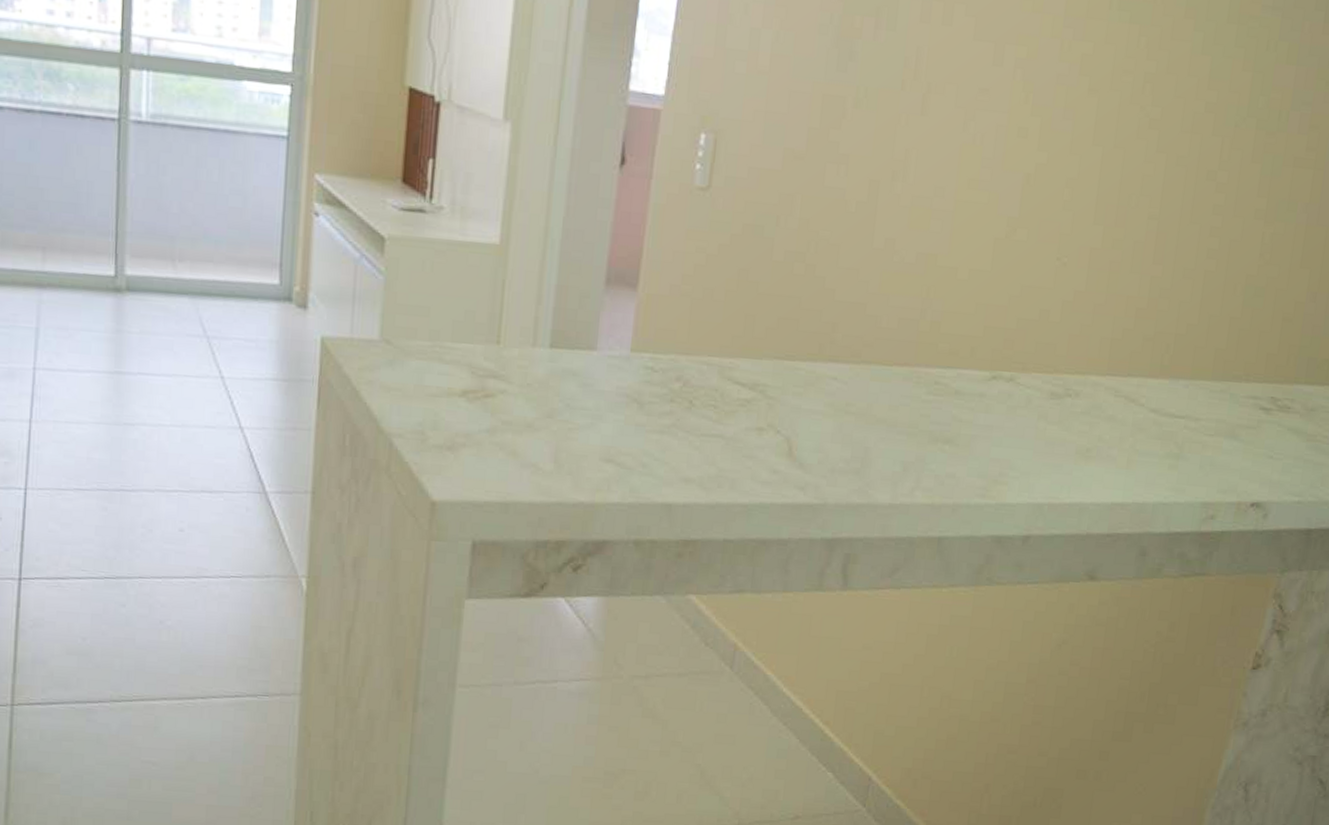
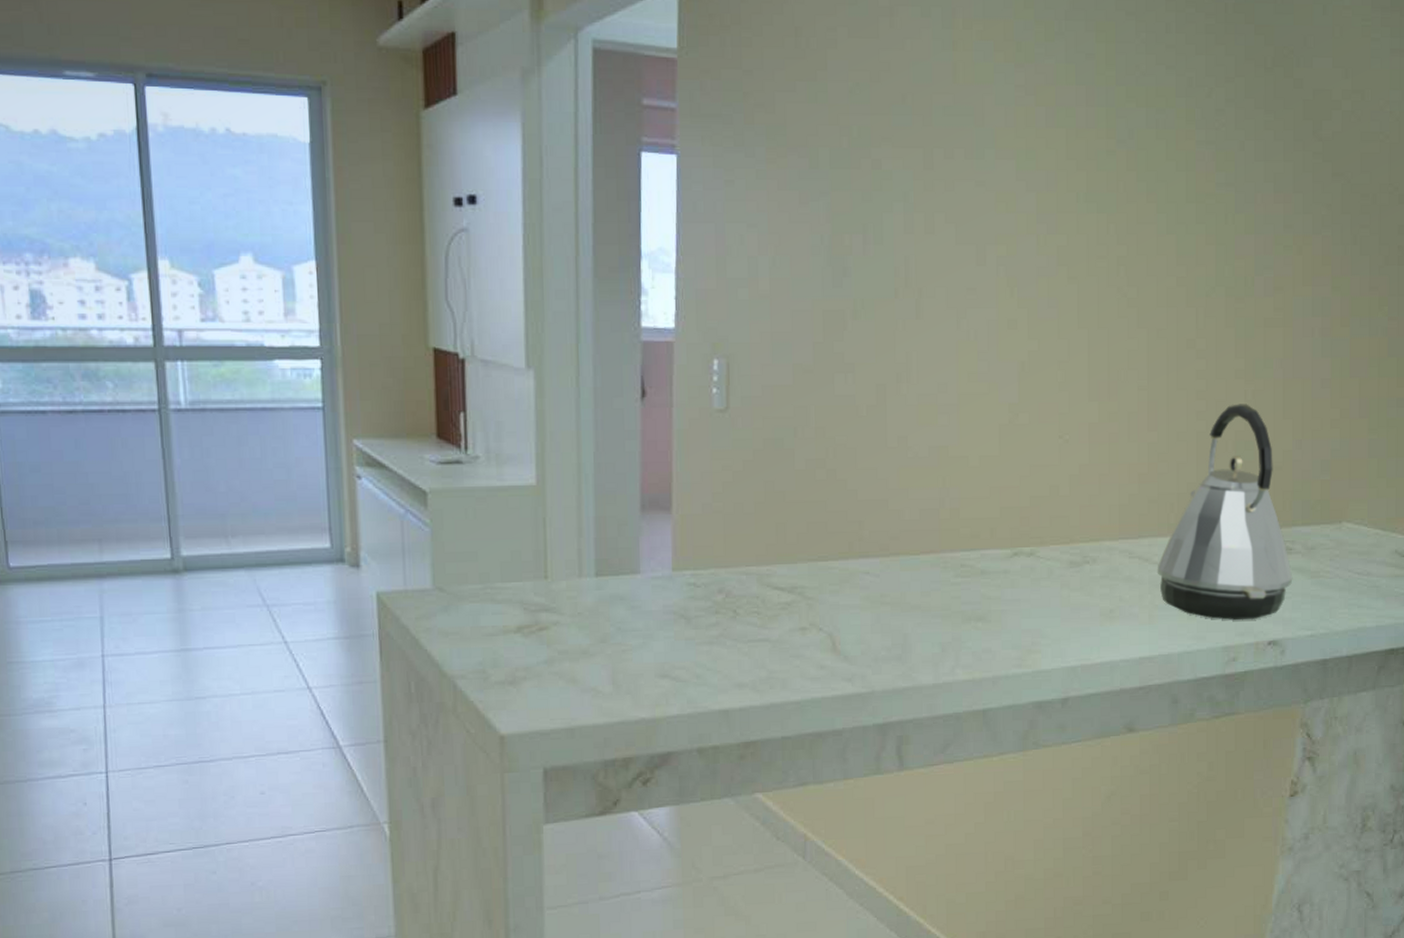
kettle: none [1142,246,1287,477] -> present [1157,404,1293,620]

